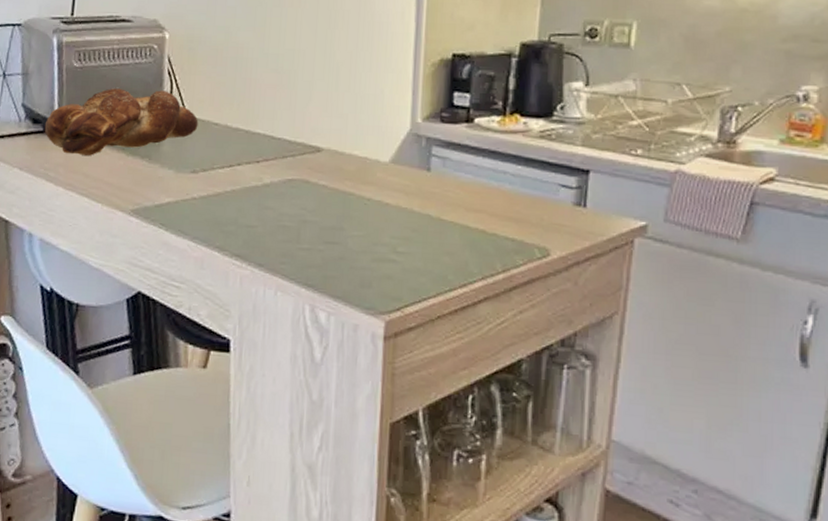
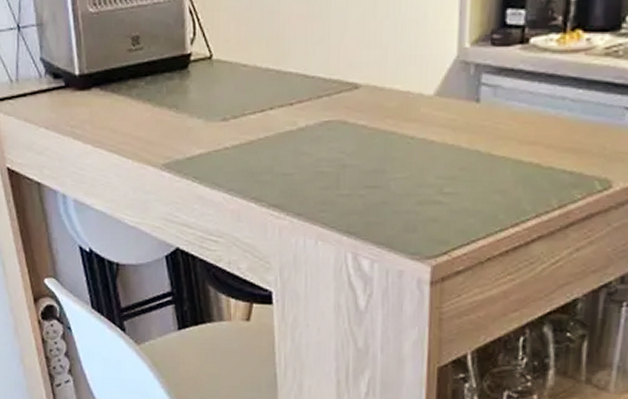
bread loaf: present [44,88,199,157] -> none [66,32,226,111]

